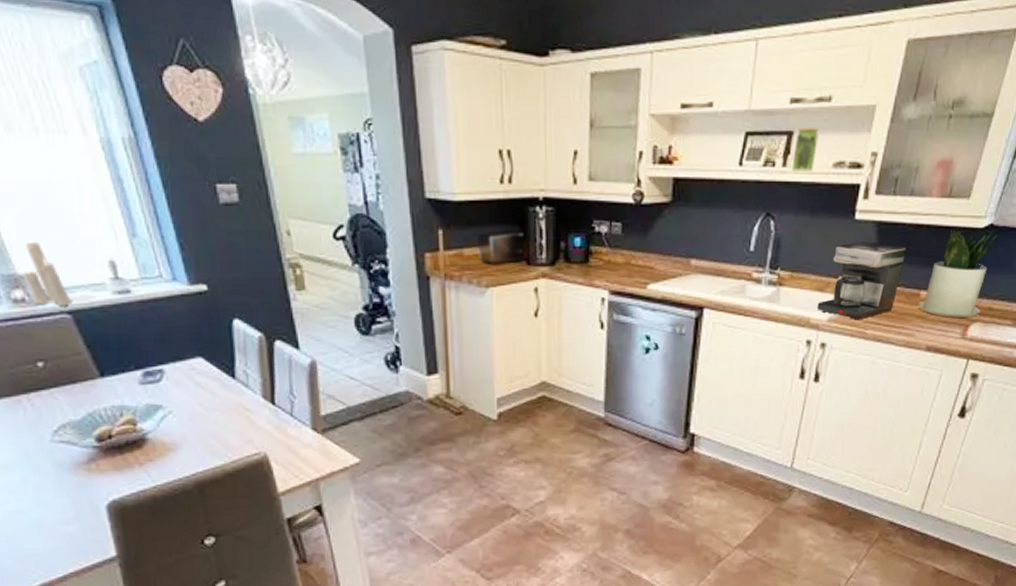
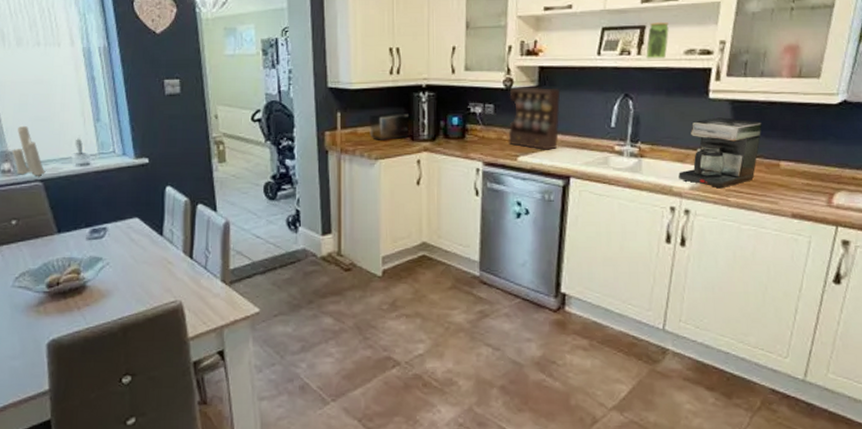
spice rack: none [637,202,697,277] -> present [508,87,561,150]
planter: present [918,229,997,318] -> none [779,105,852,186]

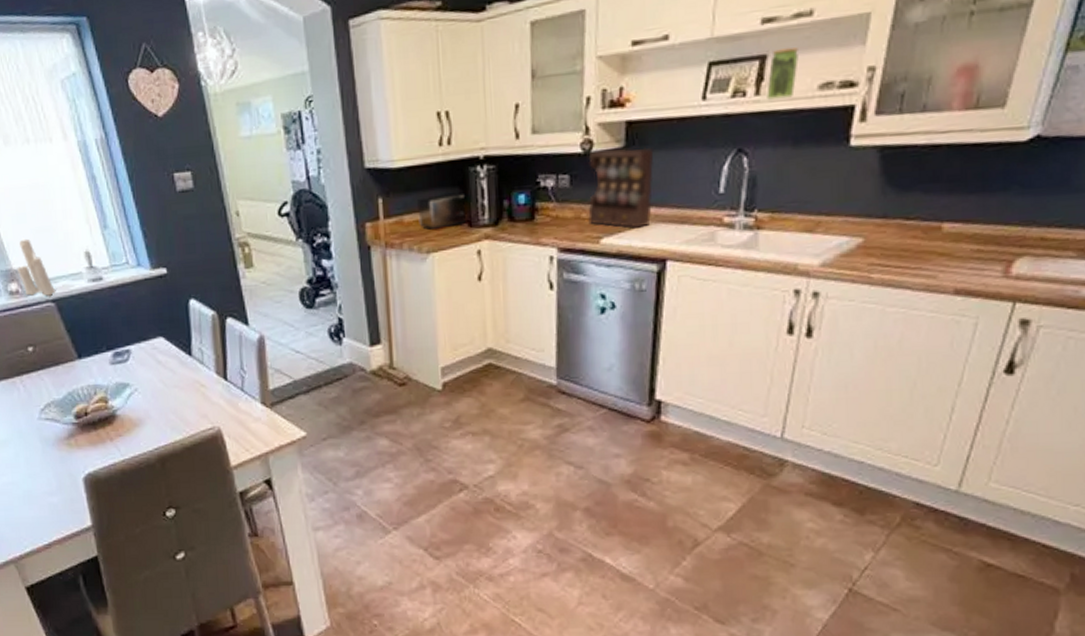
coffee maker: present [678,117,762,189] -> none [806,170,921,263]

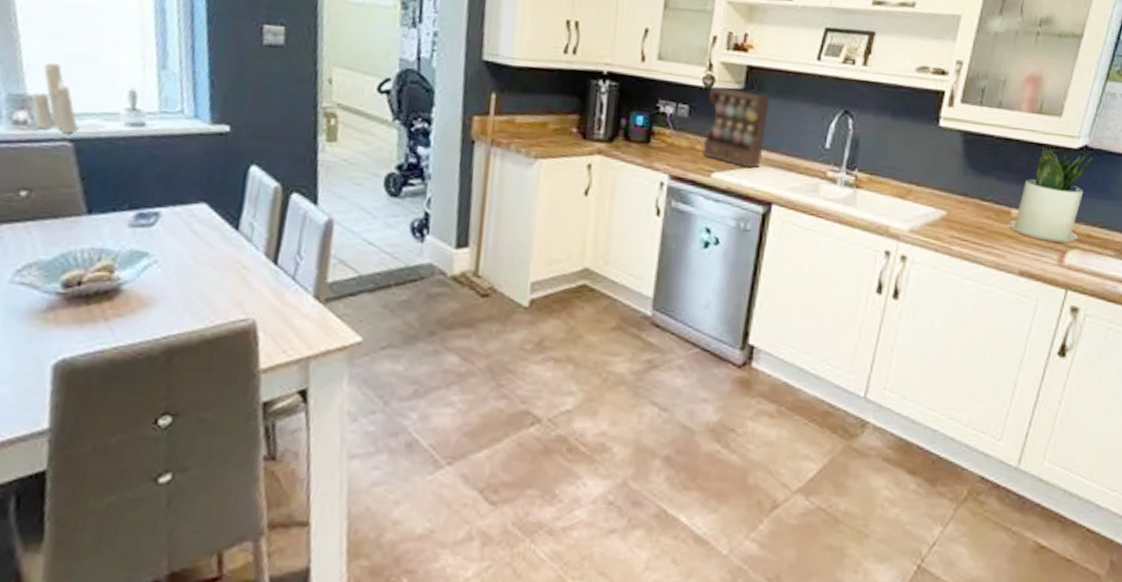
toaster: present [417,193,467,231] -> none [531,101,583,137]
jar: present [766,47,799,100] -> none [873,29,901,74]
planter: none [940,142,1047,253] -> present [1009,146,1092,243]

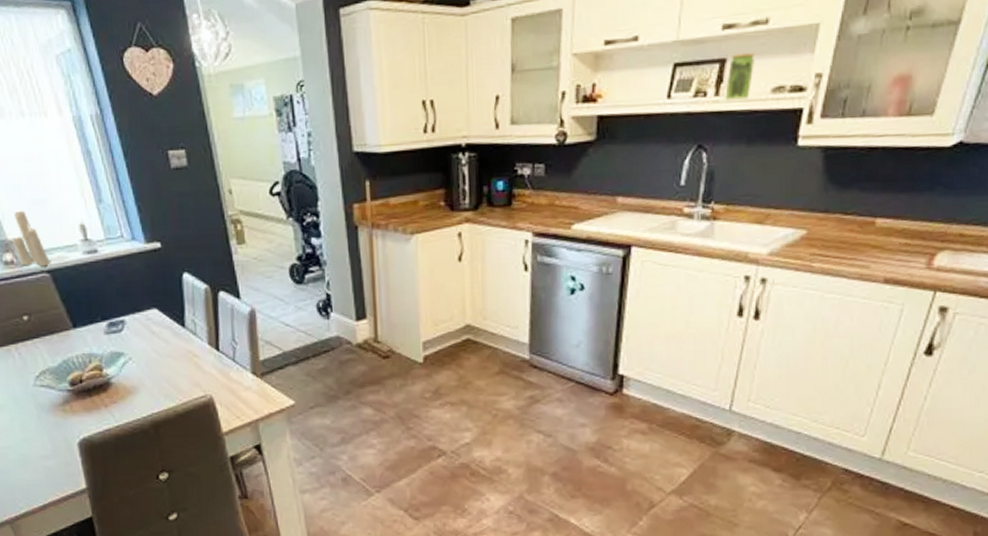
spice rack: present [702,87,770,169] -> none [561,140,622,216]
jar: none [873,29,901,74] -> present [725,53,754,101]
planter: present [1009,146,1092,243] -> none [873,148,968,246]

